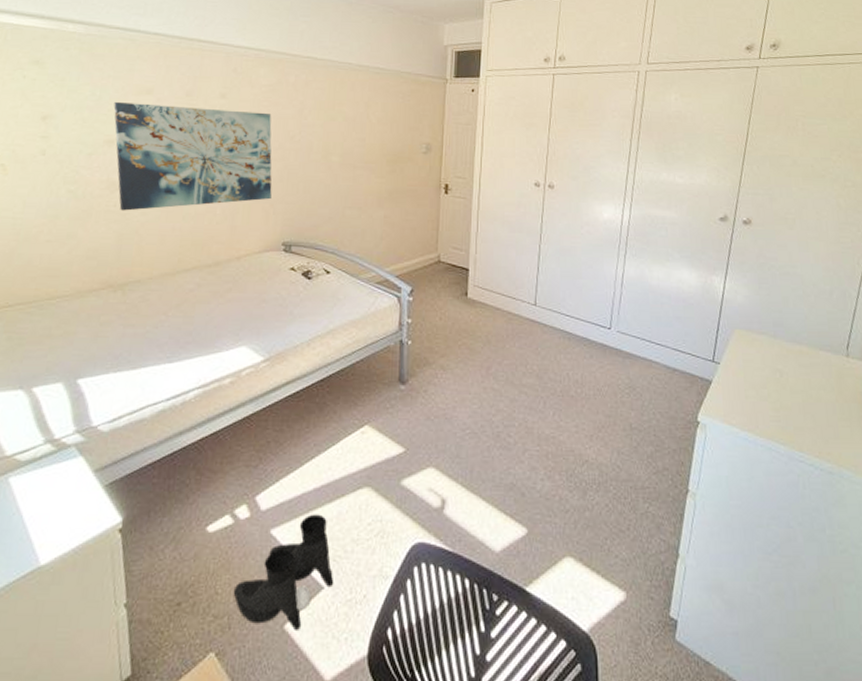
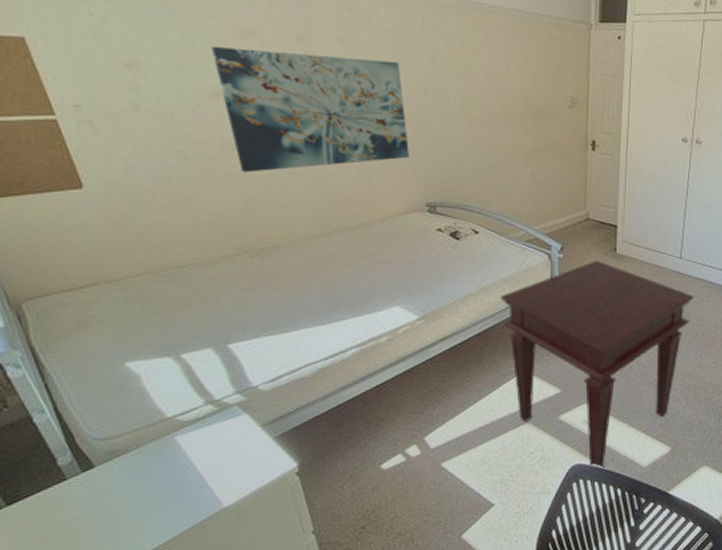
boots: present [233,514,334,630] -> none [412,448,503,538]
side table: none [346,305,551,551] -> present [500,260,695,469]

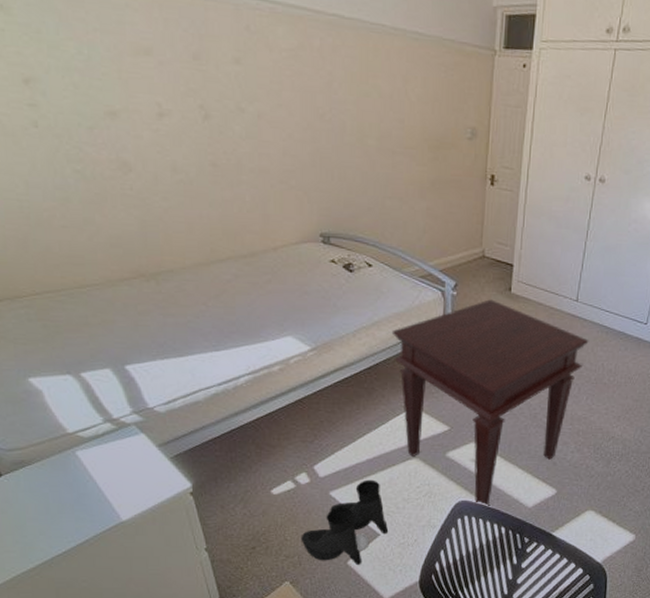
wall art: present [211,45,409,173] -> none [108,63,304,195]
boots: none [412,448,503,538] -> present [300,479,389,565]

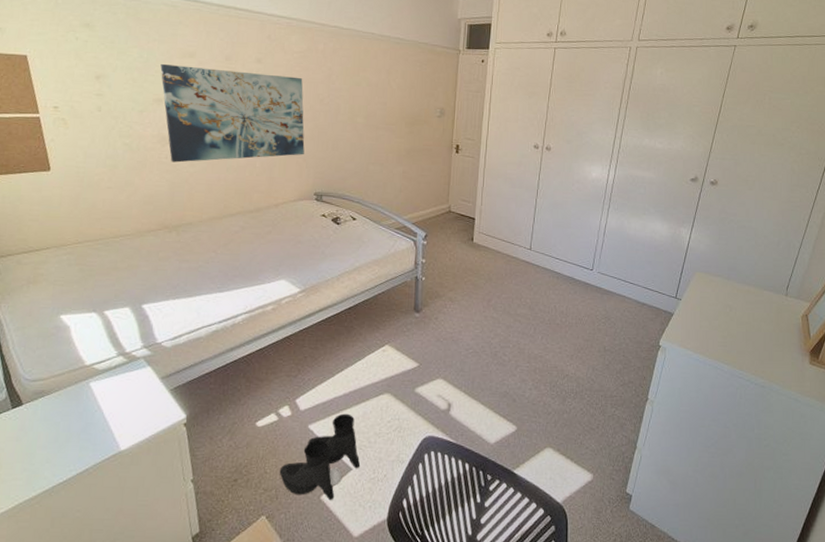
wall art: none [108,63,304,195] -> present [160,63,305,163]
side table: present [391,299,589,507] -> none [370,248,542,443]

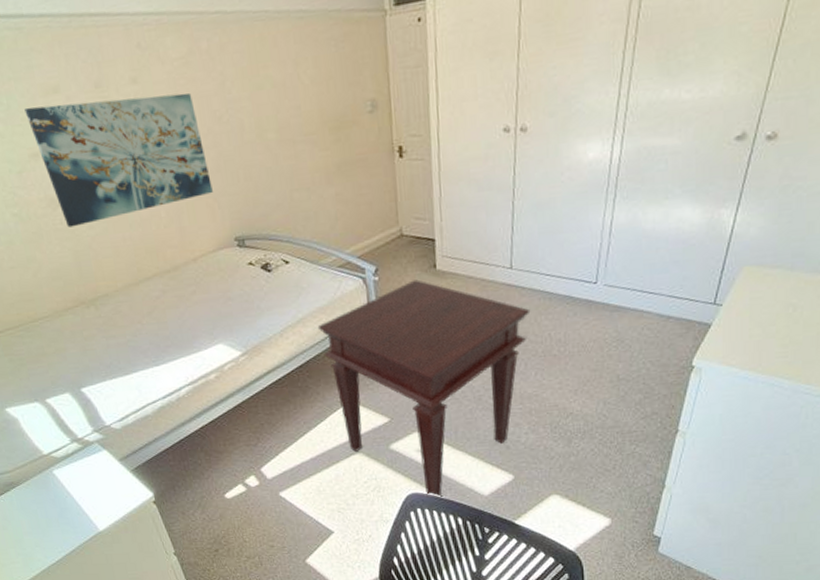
boots: present [279,413,361,500] -> none [258,478,342,563]
side table: none [370,248,542,443] -> present [317,279,531,498]

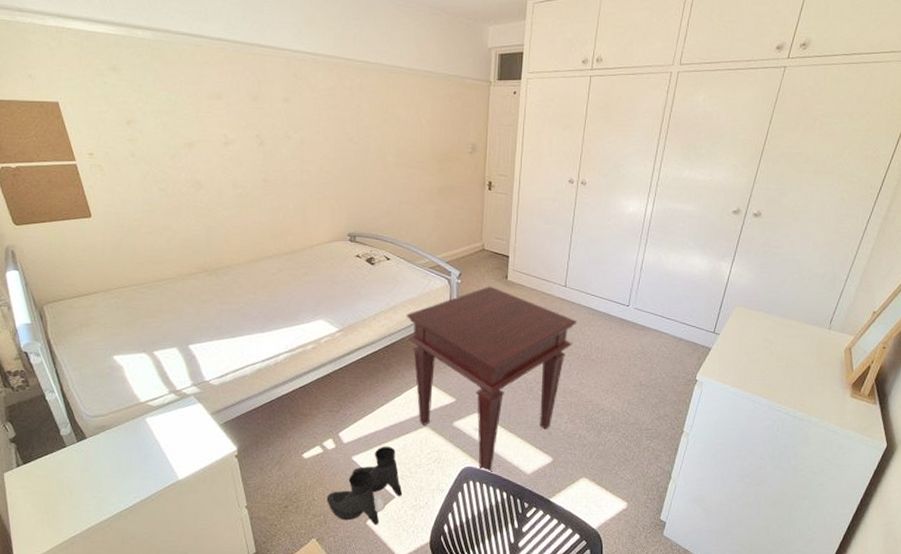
wall art: present [24,93,213,228] -> none [189,106,336,206]
boots: none [258,478,342,563] -> present [326,446,403,525]

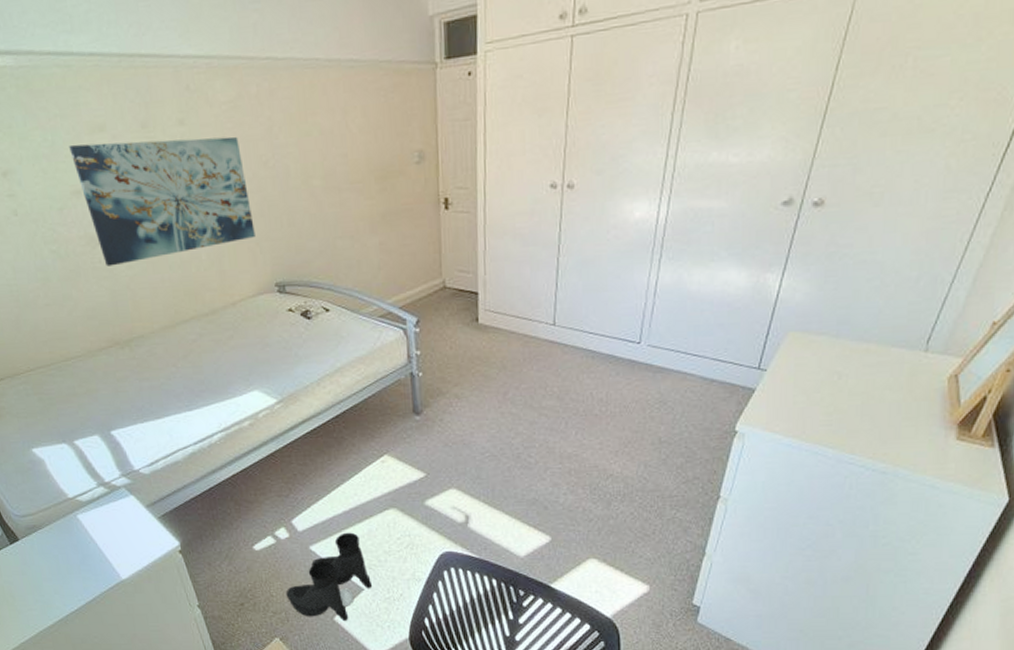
wall art: none [189,106,336,206] -> present [69,136,255,267]
side table: present [406,286,577,473] -> none [355,333,573,558]

